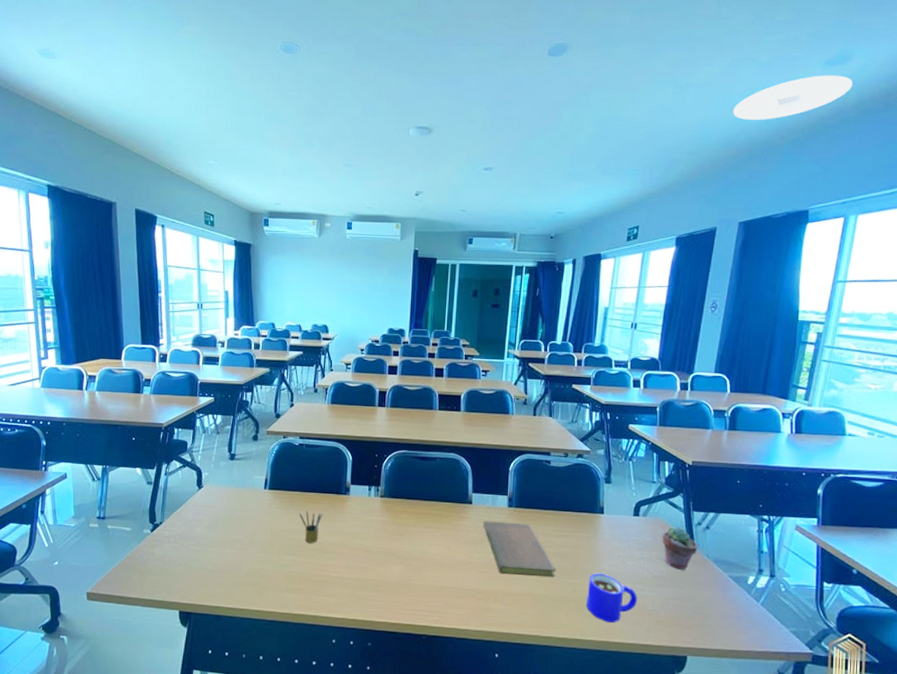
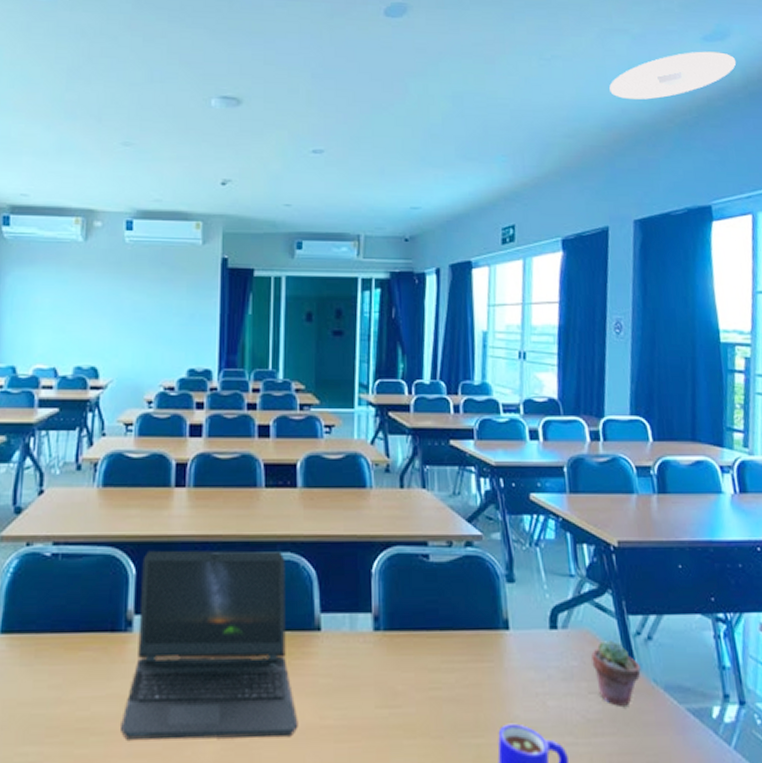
pencil box: present [299,510,322,543] -> none [50,664,89,720]
laptop computer: none [342,446,454,567] -> present [121,550,298,740]
notebook: present [482,521,556,578] -> none [338,654,450,740]

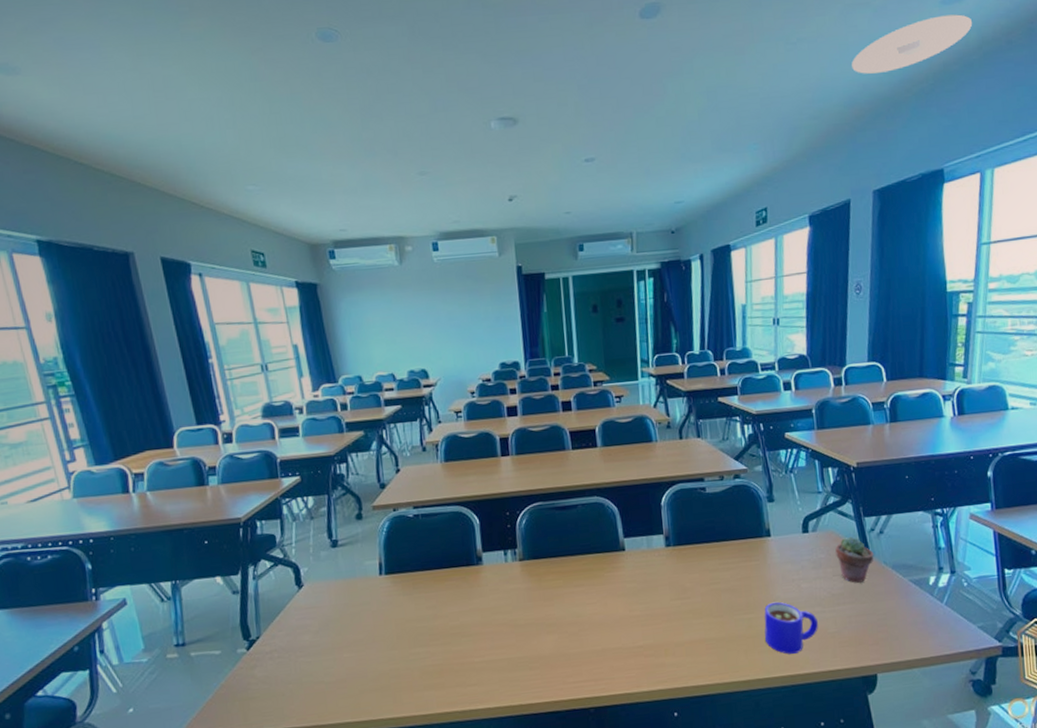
laptop computer: present [121,550,298,740] -> none [483,496,614,638]

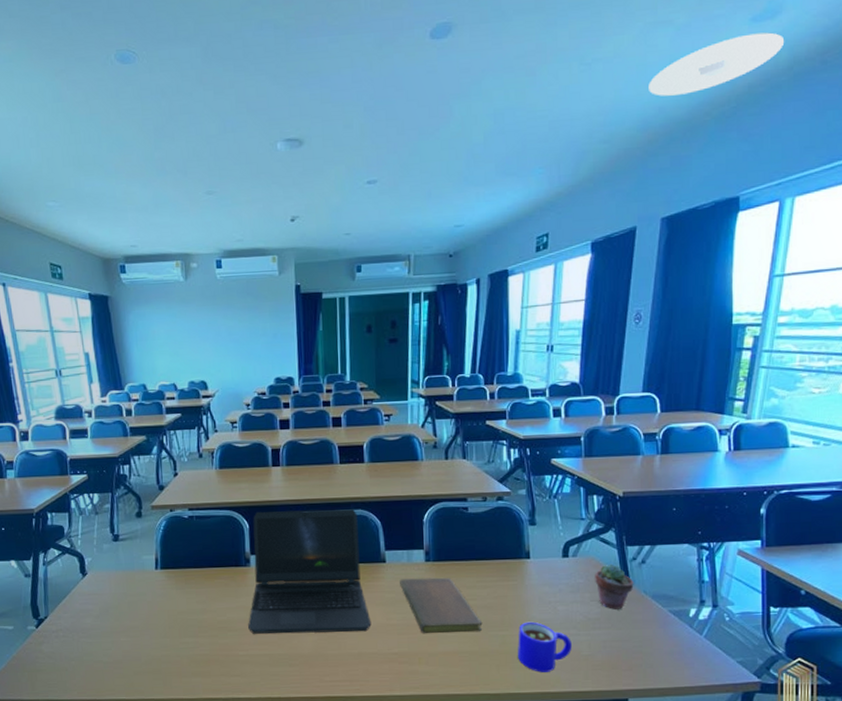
laptop computer: none [483,496,614,638] -> present [248,509,372,634]
notebook: none [639,561,728,623] -> present [399,577,483,633]

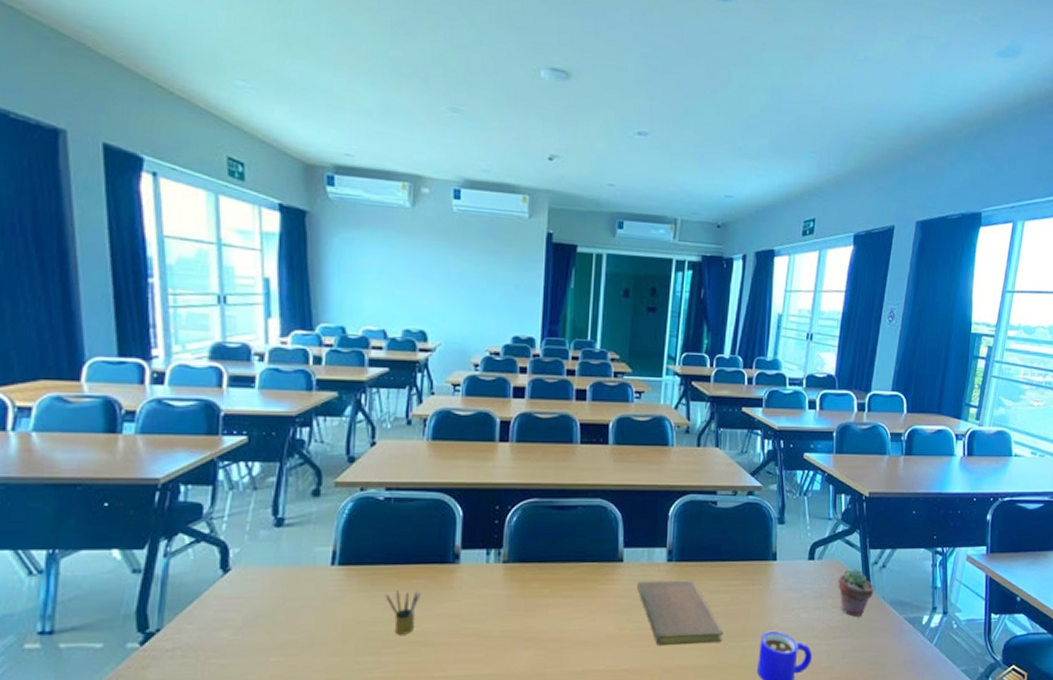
pencil box: none [197,587,223,622] -> present [385,590,420,635]
laptop computer: present [248,509,372,634] -> none [449,495,601,649]
ceiling light: present [649,32,785,96] -> none [911,65,1022,109]

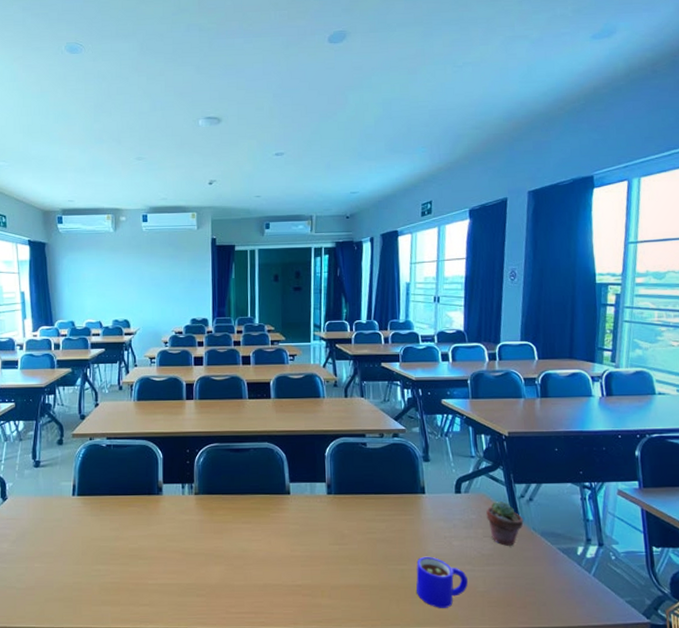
pencil box: present [385,590,420,635] -> none [110,515,135,550]
notebook: present [636,580,724,645] -> none [302,510,382,566]

